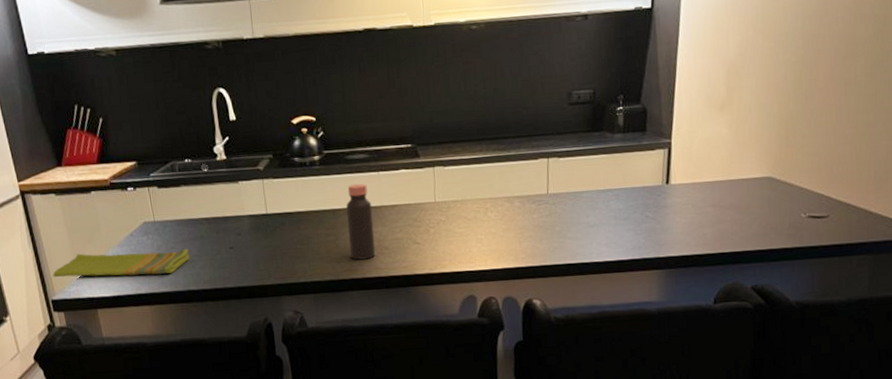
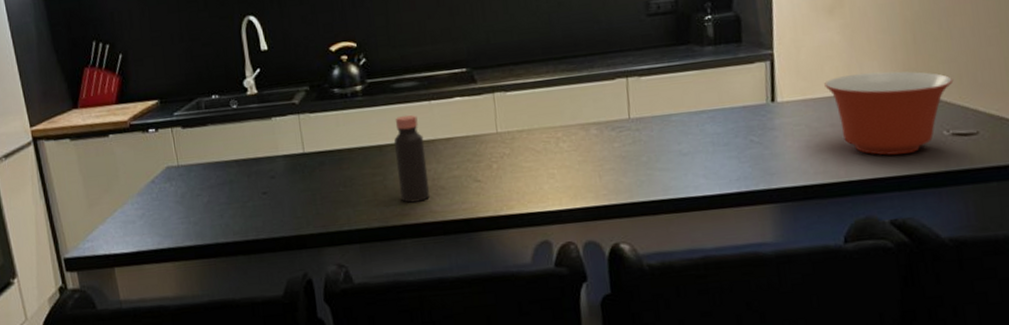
dish towel: present [53,249,190,277] -> none [66,196,218,232]
mixing bowl: none [710,161,814,233] -> present [824,71,954,156]

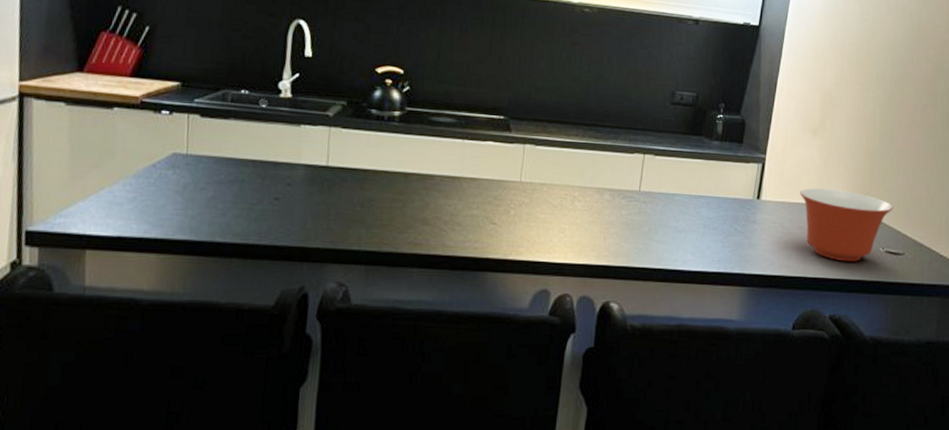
bottle: present [393,114,430,203] -> none [416,148,451,234]

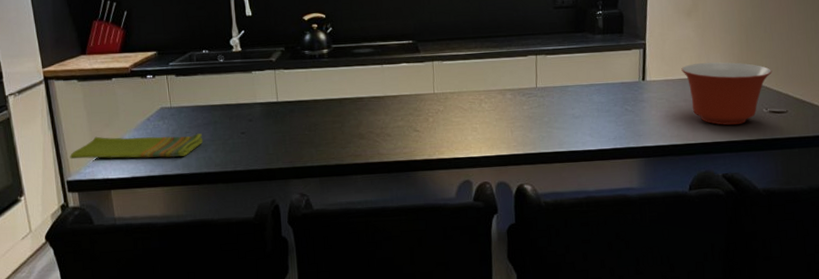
dish towel: none [36,178,223,218] -> present [70,133,204,159]

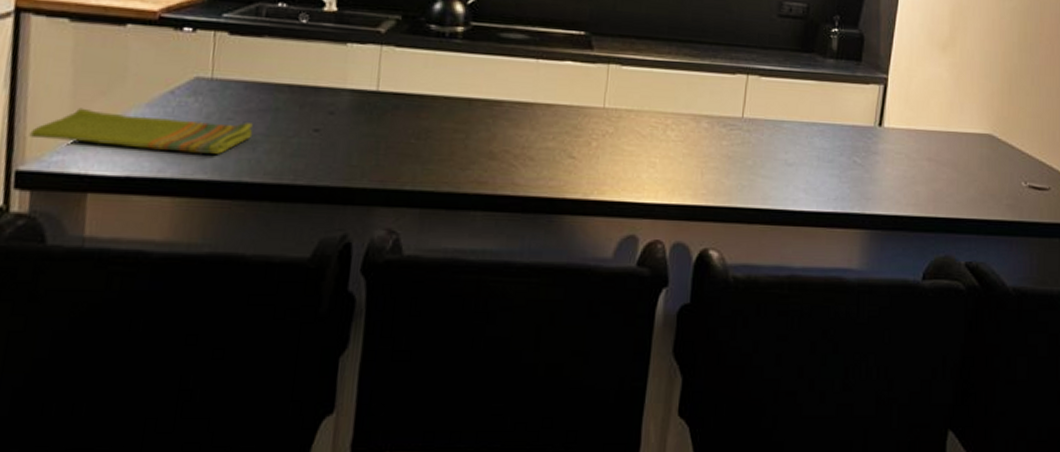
mixing bowl: present [681,62,772,126] -> none [928,113,1036,199]

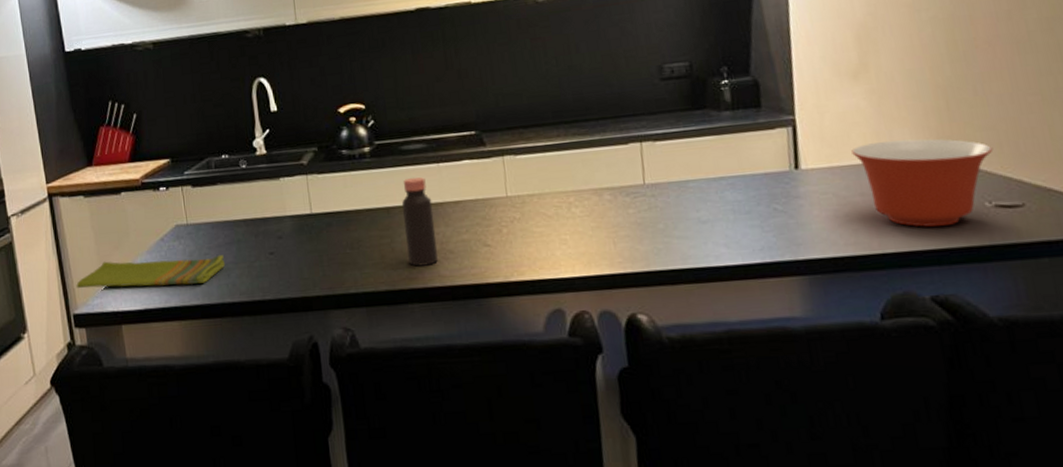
bottle: none [480,69,522,170] -> present [401,177,438,267]
mixing bowl: none [928,113,1036,199] -> present [851,138,994,227]

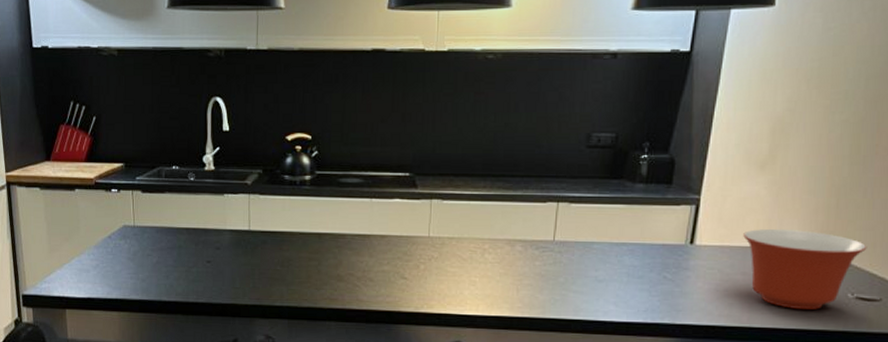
dish towel: present [76,255,226,288] -> none [27,250,166,281]
bottle: present [401,177,438,267] -> none [331,208,361,290]

